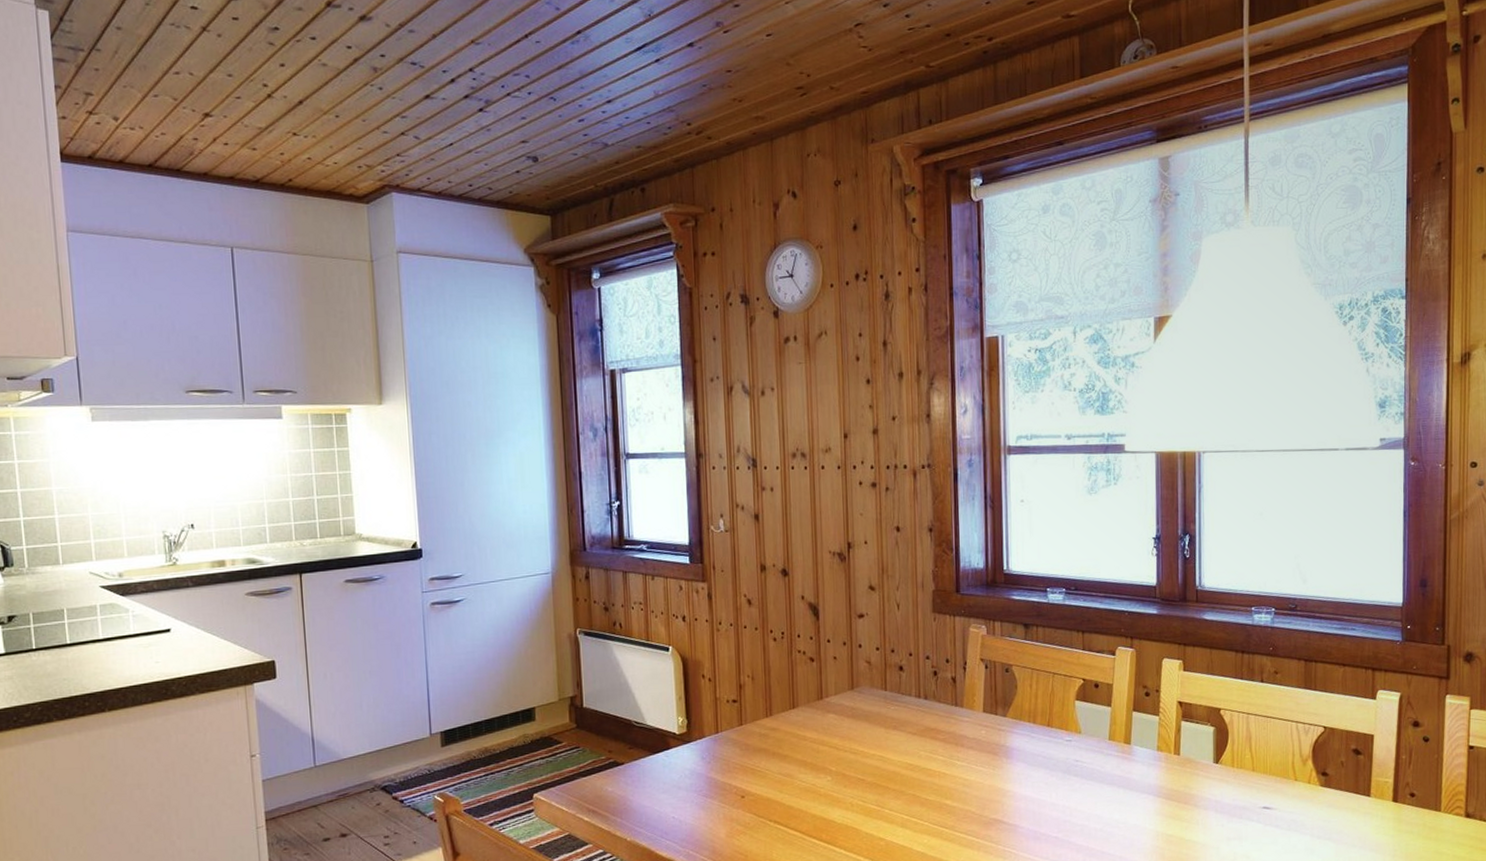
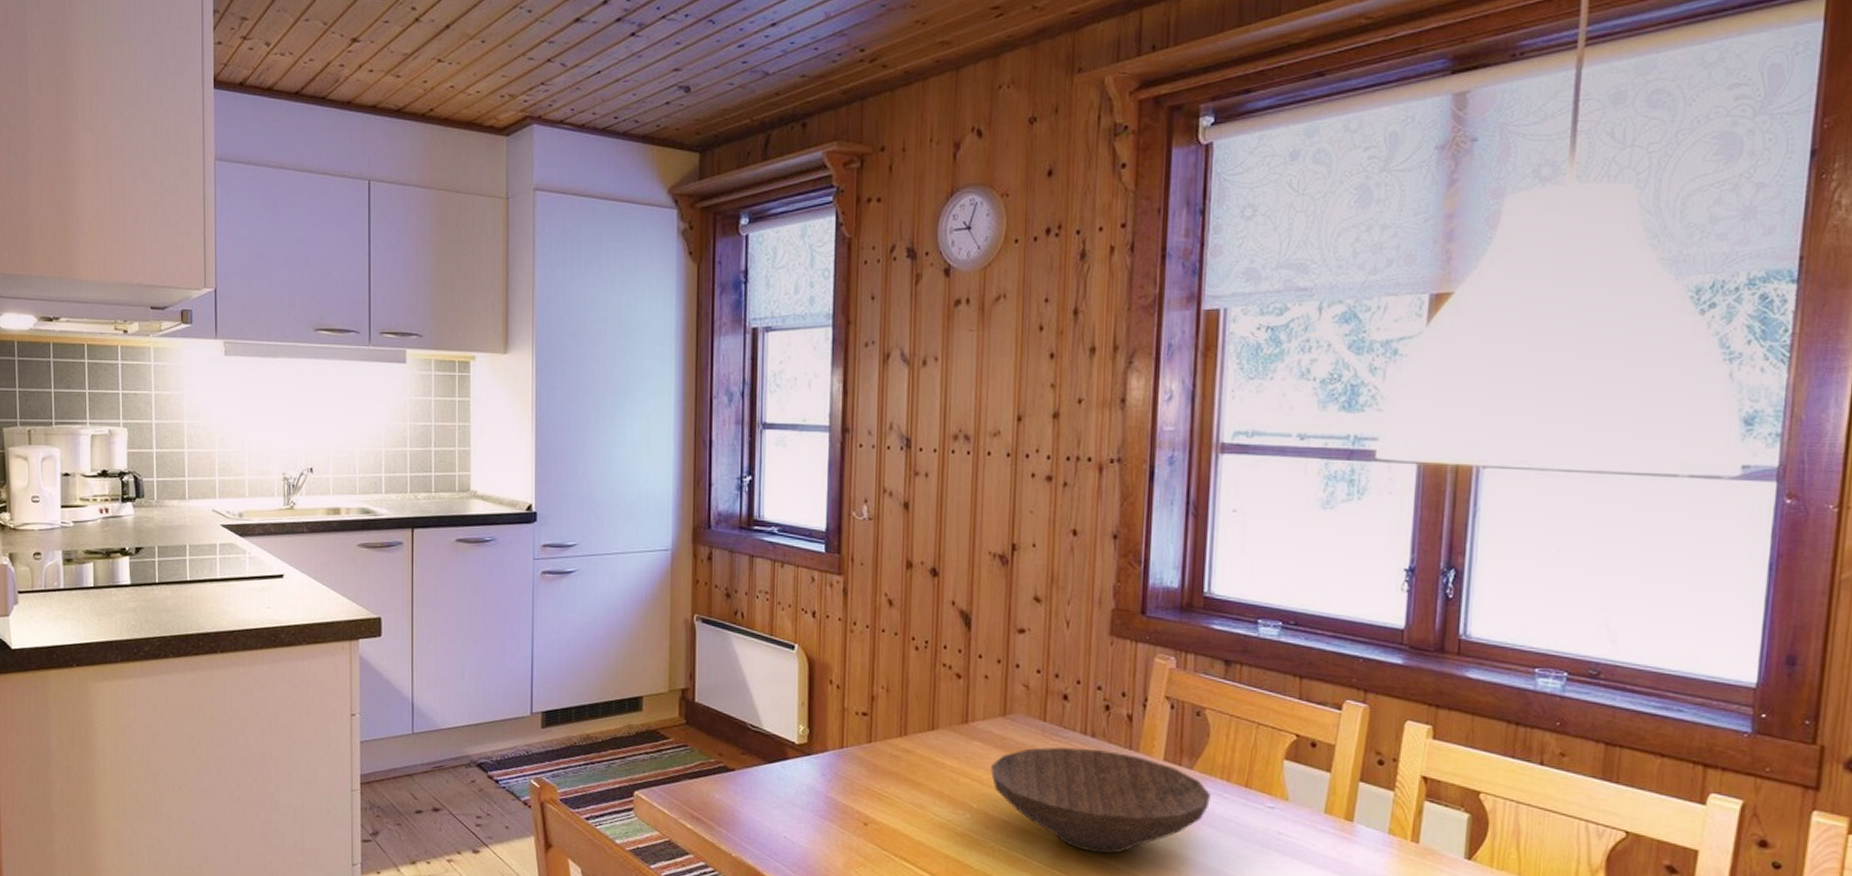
wooden bowl: none [845,709,1022,796] -> present [991,747,1210,854]

